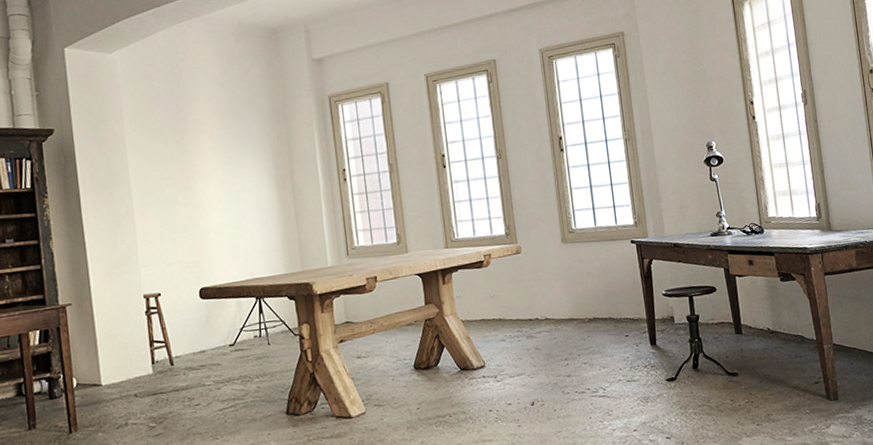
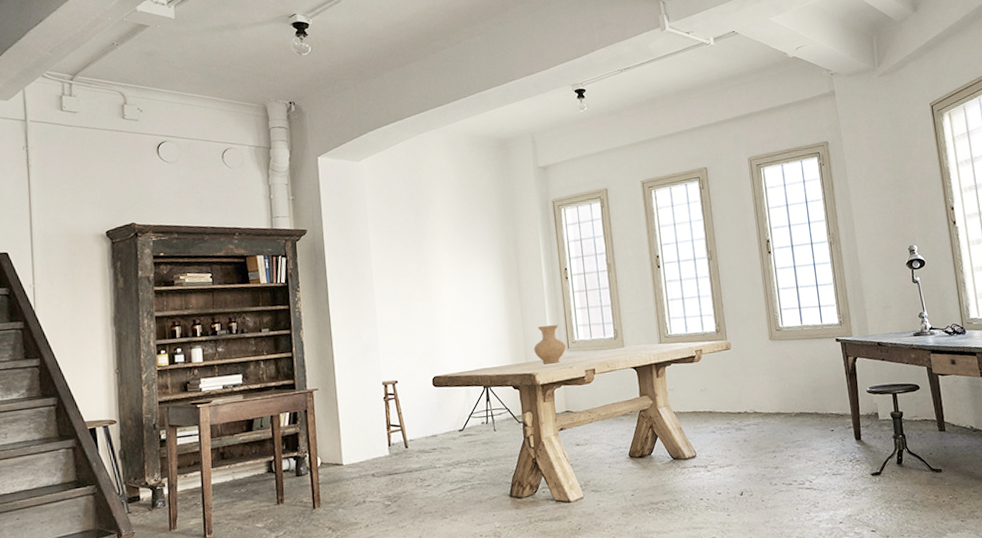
vase: none [310,230,345,273] -> present [534,325,566,364]

